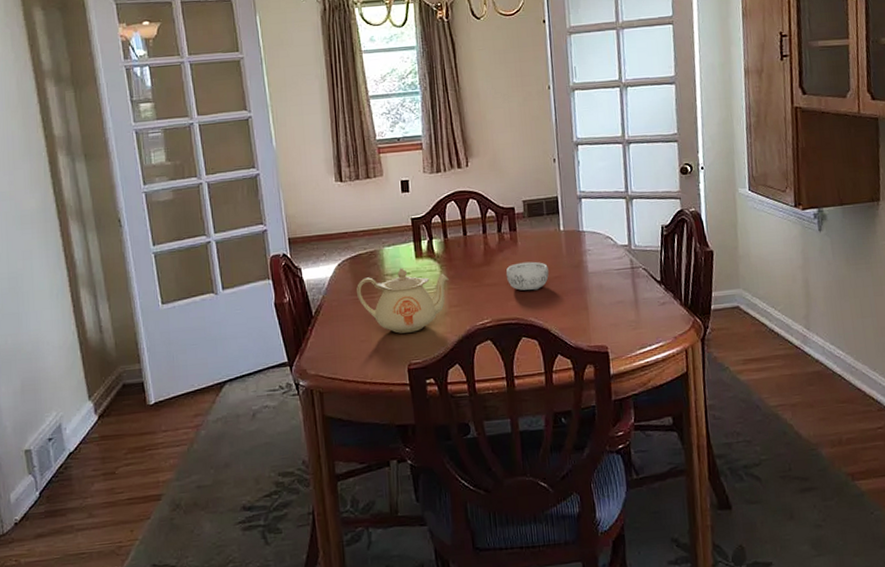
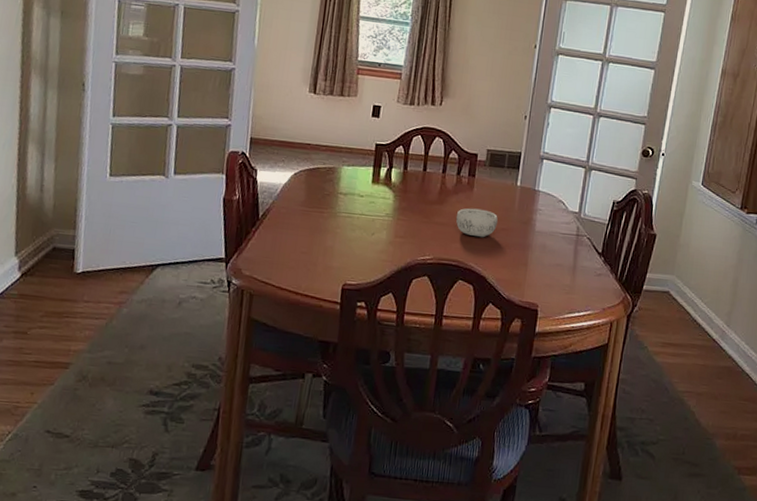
teapot: present [357,268,449,334] -> none [307,189,400,254]

